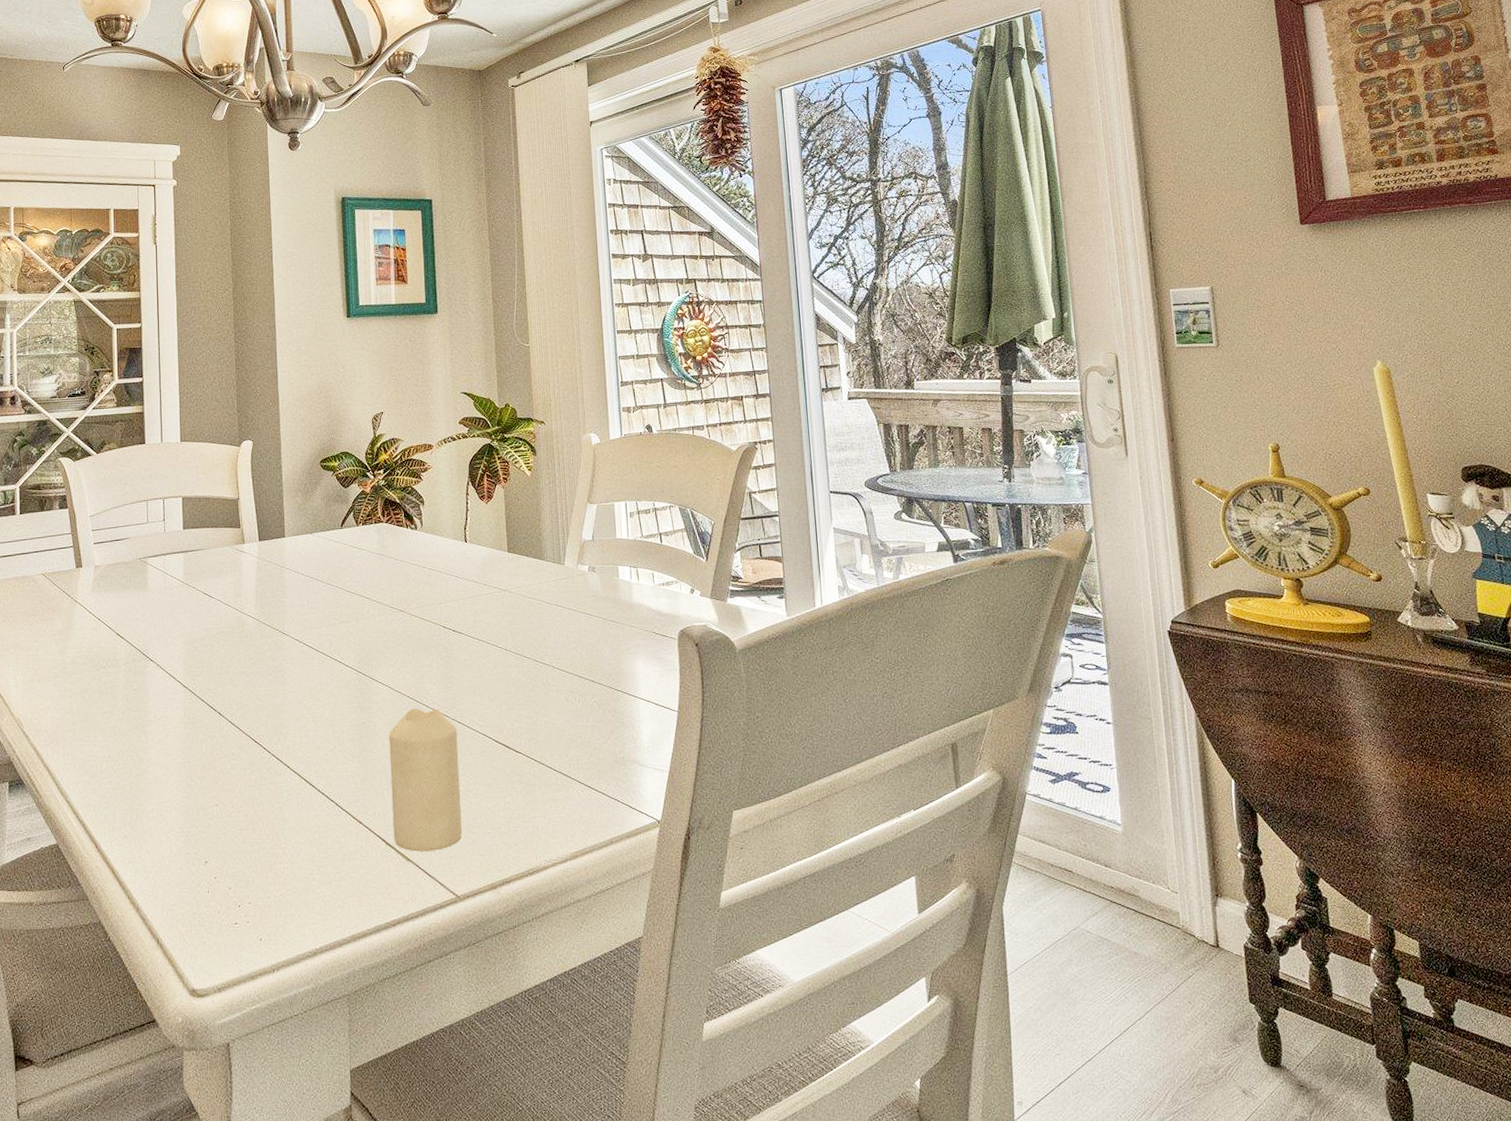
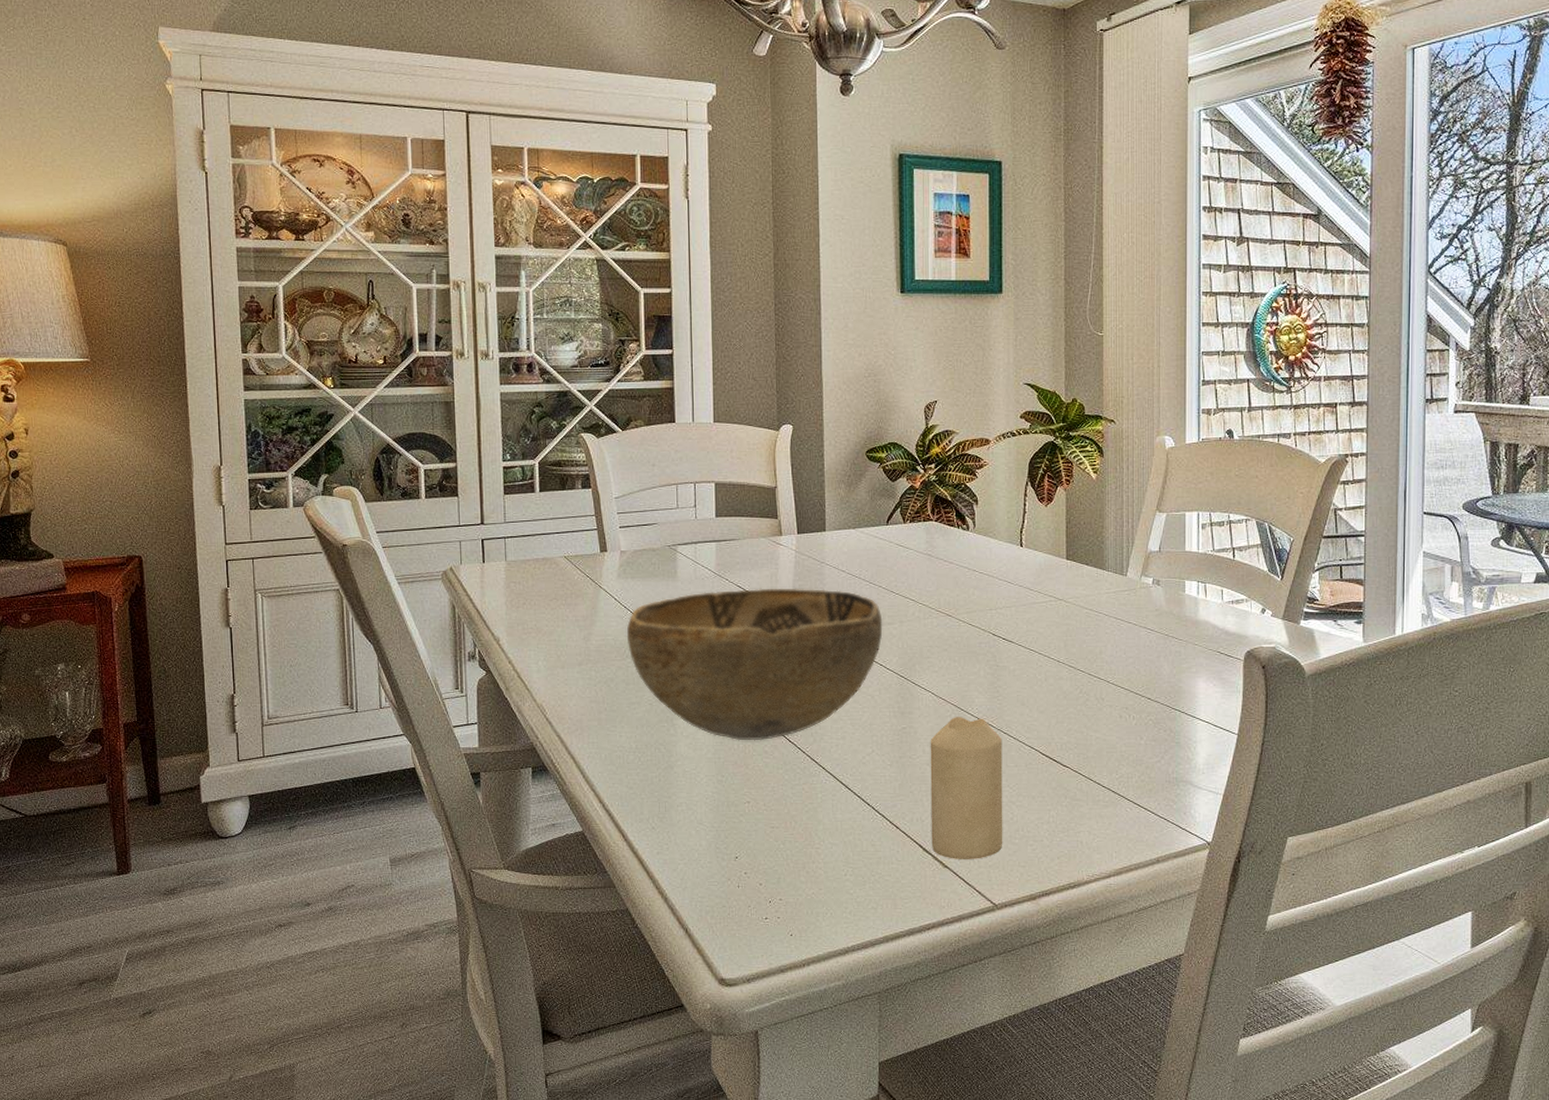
decorative bowl: none [100,592,341,744] -> present [626,588,883,741]

